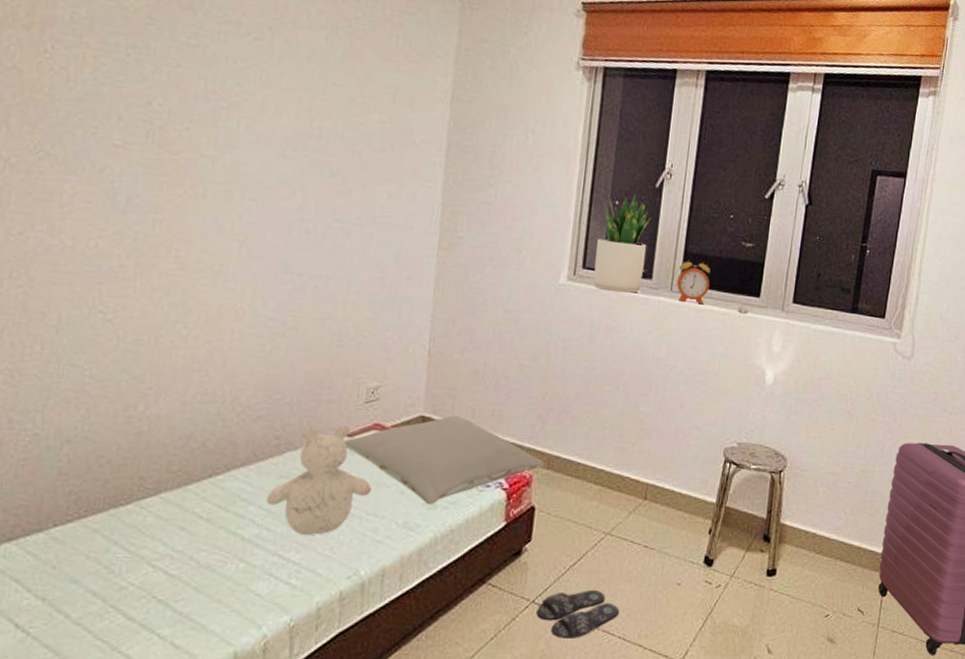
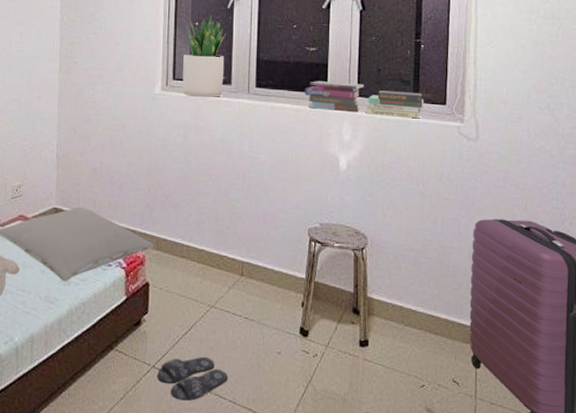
alarm clock: present [676,259,710,305] -> none [253,66,282,103]
books: none [735,282,802,321] -> present [304,81,364,113]
books: none [799,298,863,332] -> present [366,90,424,119]

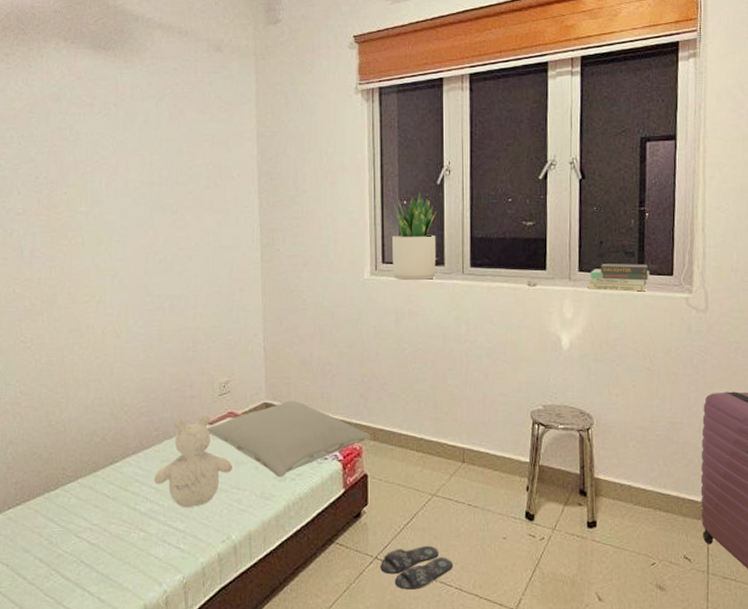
books: present [304,81,364,113] -> none [522,257,586,289]

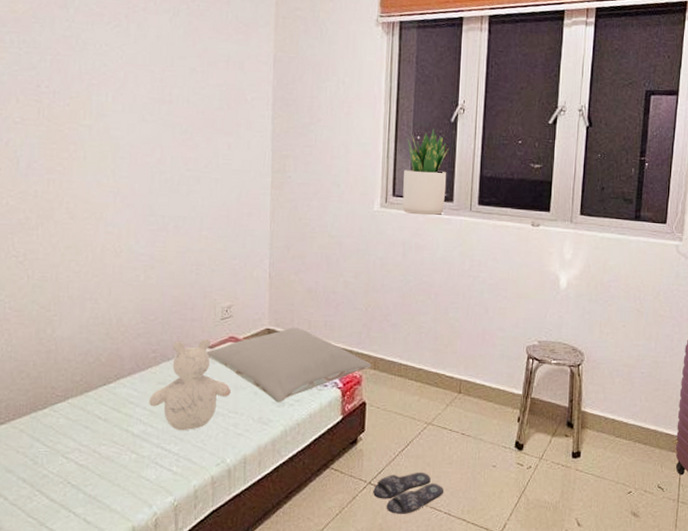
books: present [588,264,650,292] -> none [587,209,646,238]

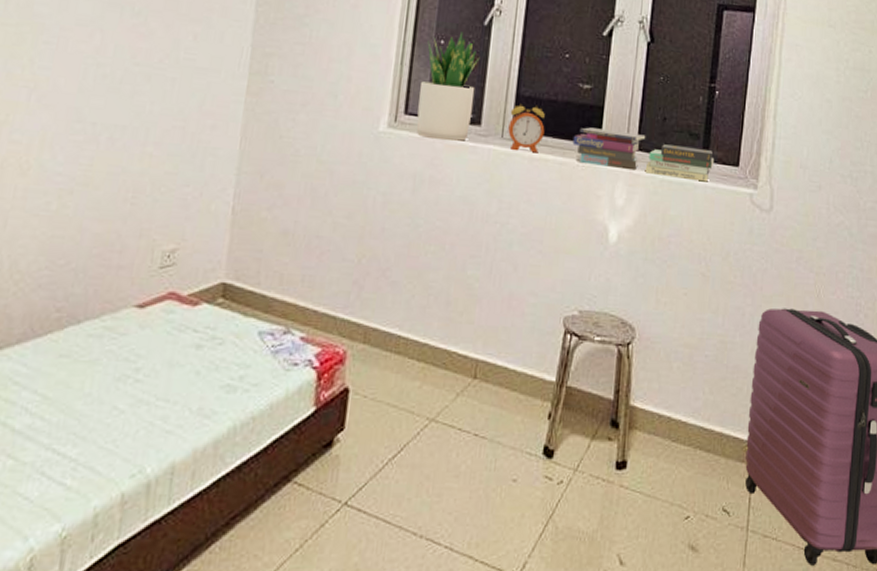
stuffed animal: present [148,338,231,431] -> none [41,293,163,426]
pillow: present [206,327,371,403] -> none [133,282,360,388]
slippers: present [373,472,443,514] -> none [349,488,446,549]
alarm clock: none [475,182,505,221] -> present [508,103,545,153]
books: none [527,198,588,231] -> present [572,127,646,171]
books: none [587,209,646,238] -> present [645,144,715,182]

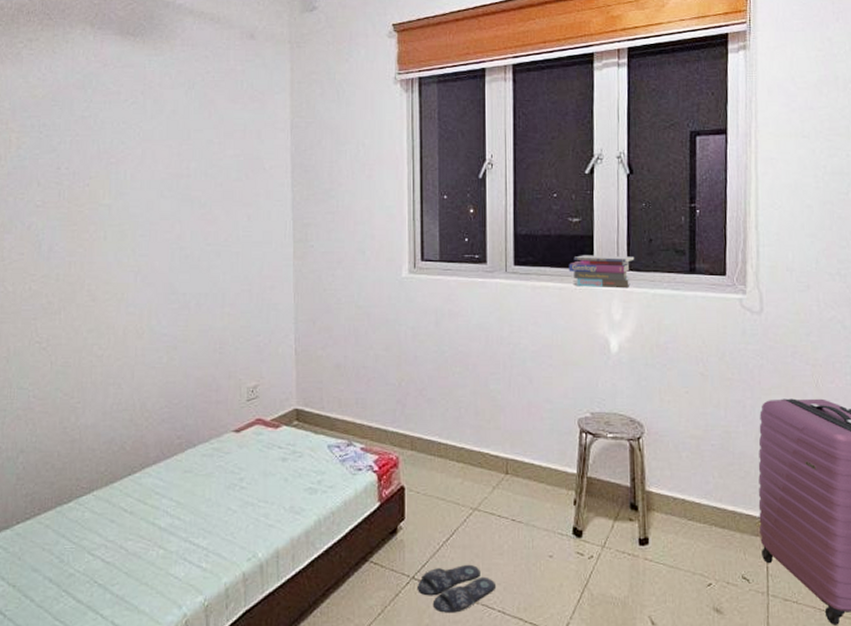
slippers: none [349,488,446,549] -> present [418,564,495,613]
planter: present [417,31,480,142] -> none [432,186,479,280]
alarm clock: present [508,103,545,153] -> none [510,241,543,282]
books: present [645,144,715,182] -> none [637,263,702,292]

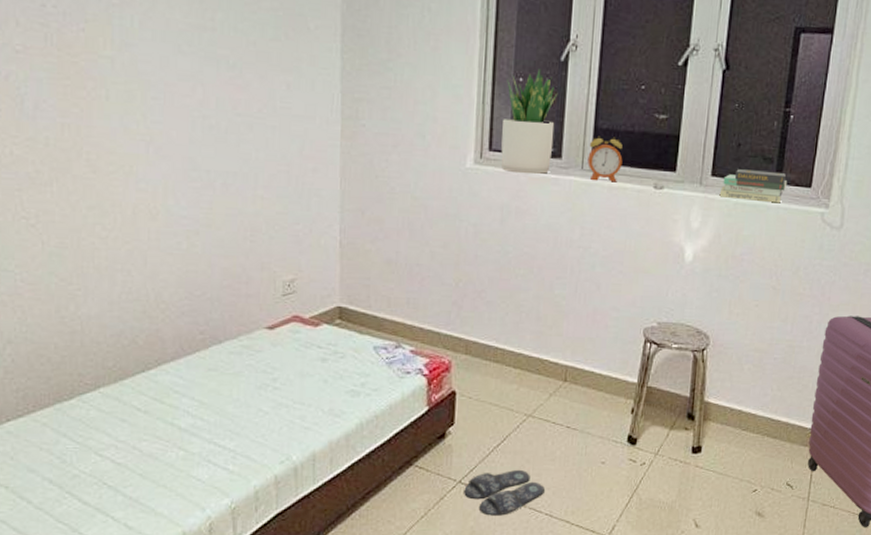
planter: none [432,186,479,280] -> present [501,68,558,175]
alarm clock: none [510,241,543,282] -> present [587,136,623,183]
books: present [568,255,635,288] -> none [649,156,721,195]
books: none [637,263,702,292] -> present [719,169,788,203]

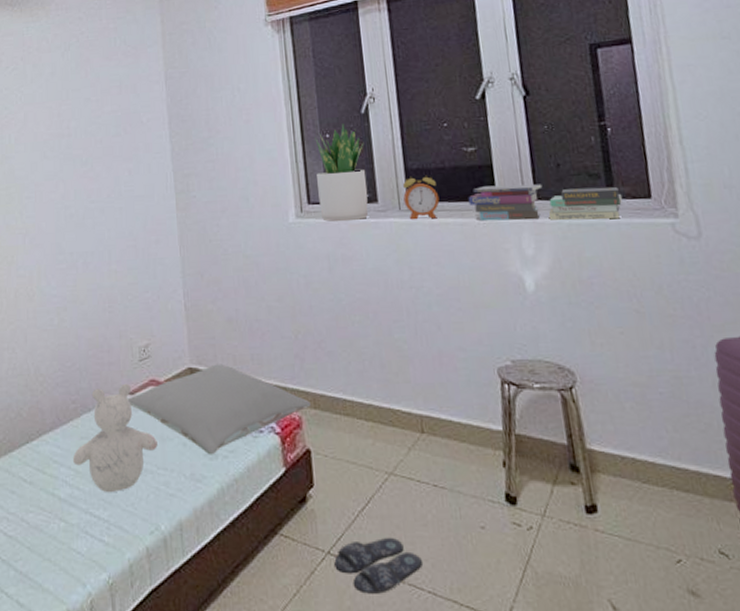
stuffed animal: none [196,317,296,425] -> present [72,383,157,493]
pillow: none [265,305,462,393] -> present [127,364,311,455]
books: none [649,156,721,195] -> present [468,184,543,222]

